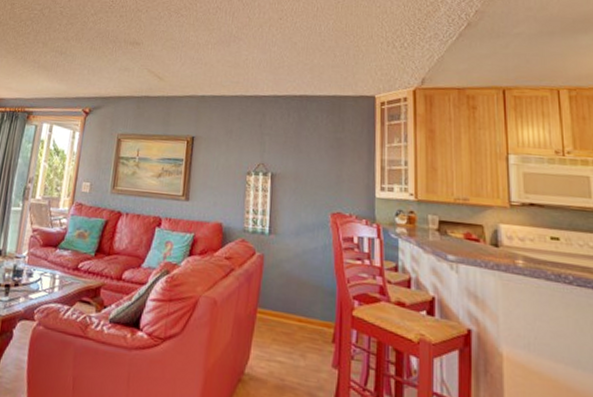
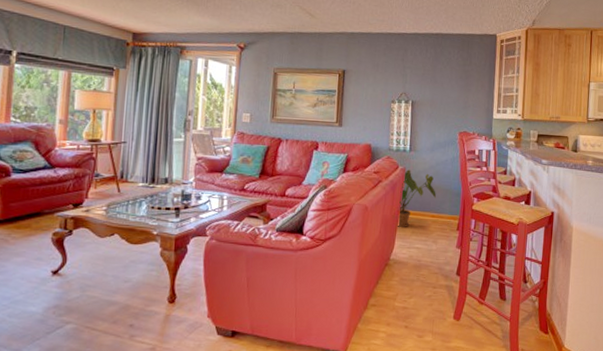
house plant: none [253,257,303,332] -> present [397,170,436,227]

